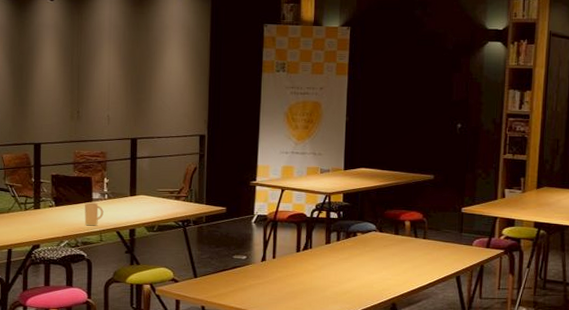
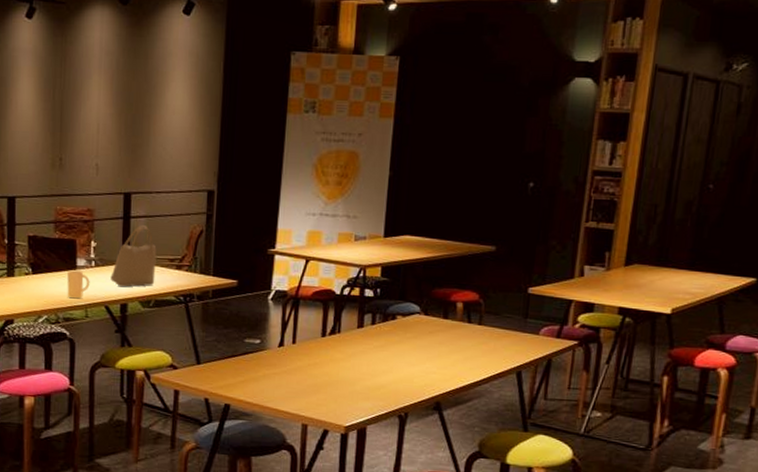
handbag: none [121,164,159,216] -> present [110,225,157,288]

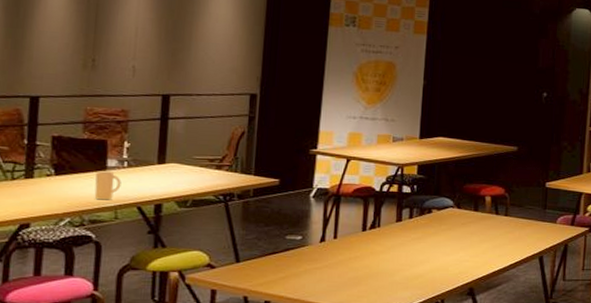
handbag: present [110,225,157,288] -> none [144,126,196,188]

